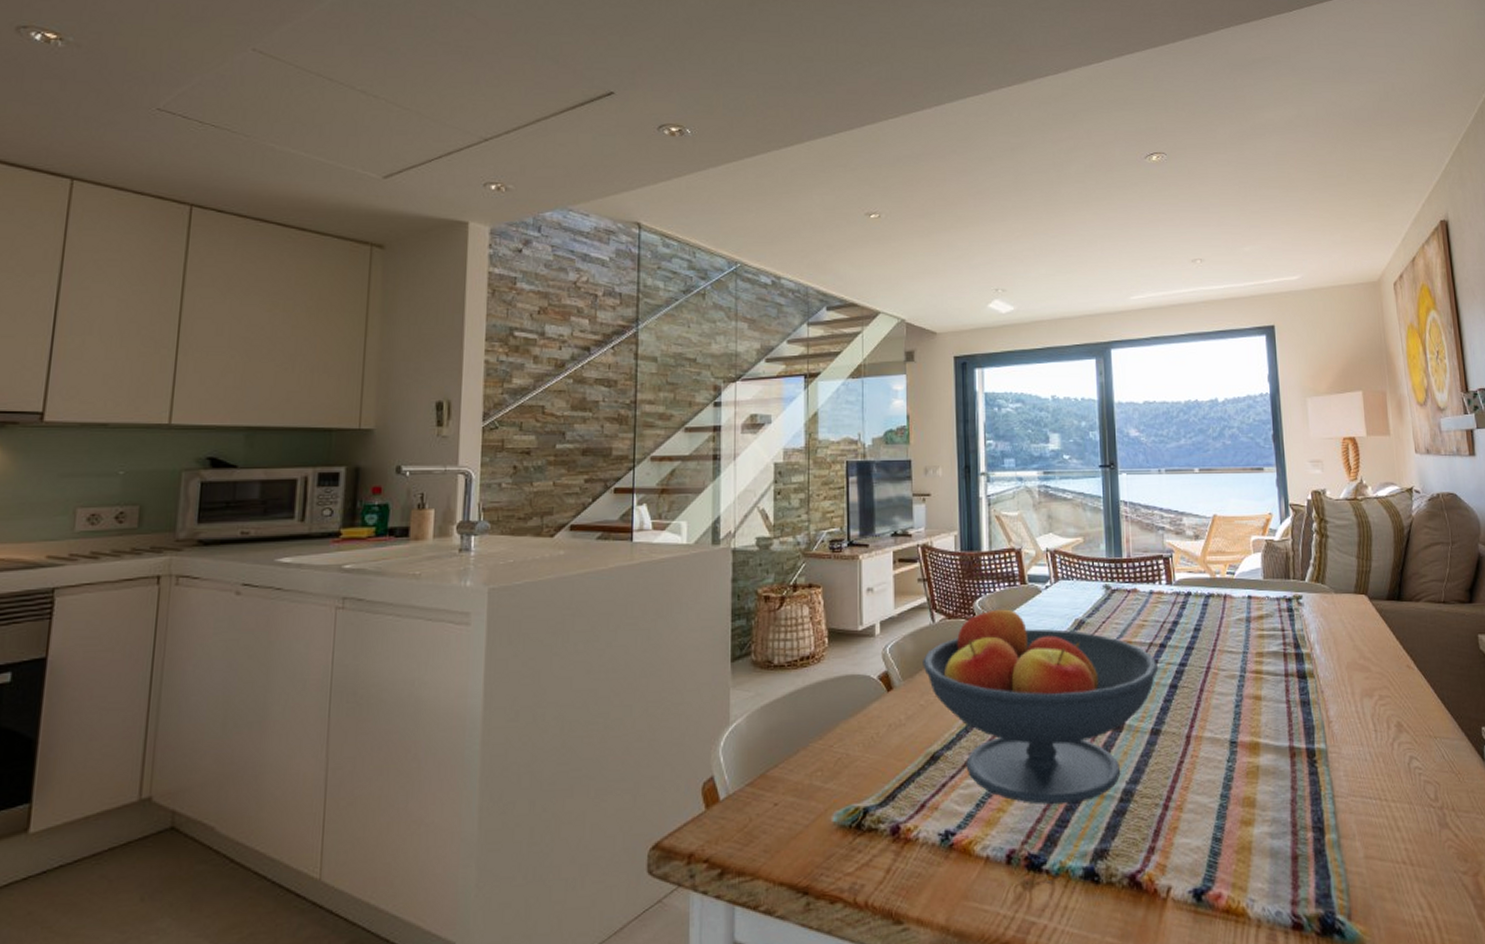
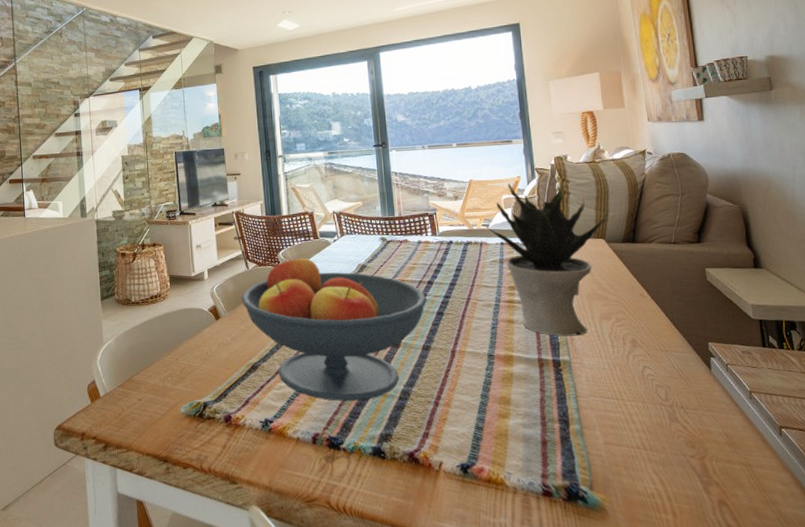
potted plant: none [1232,520,1371,718] -> present [487,180,608,336]

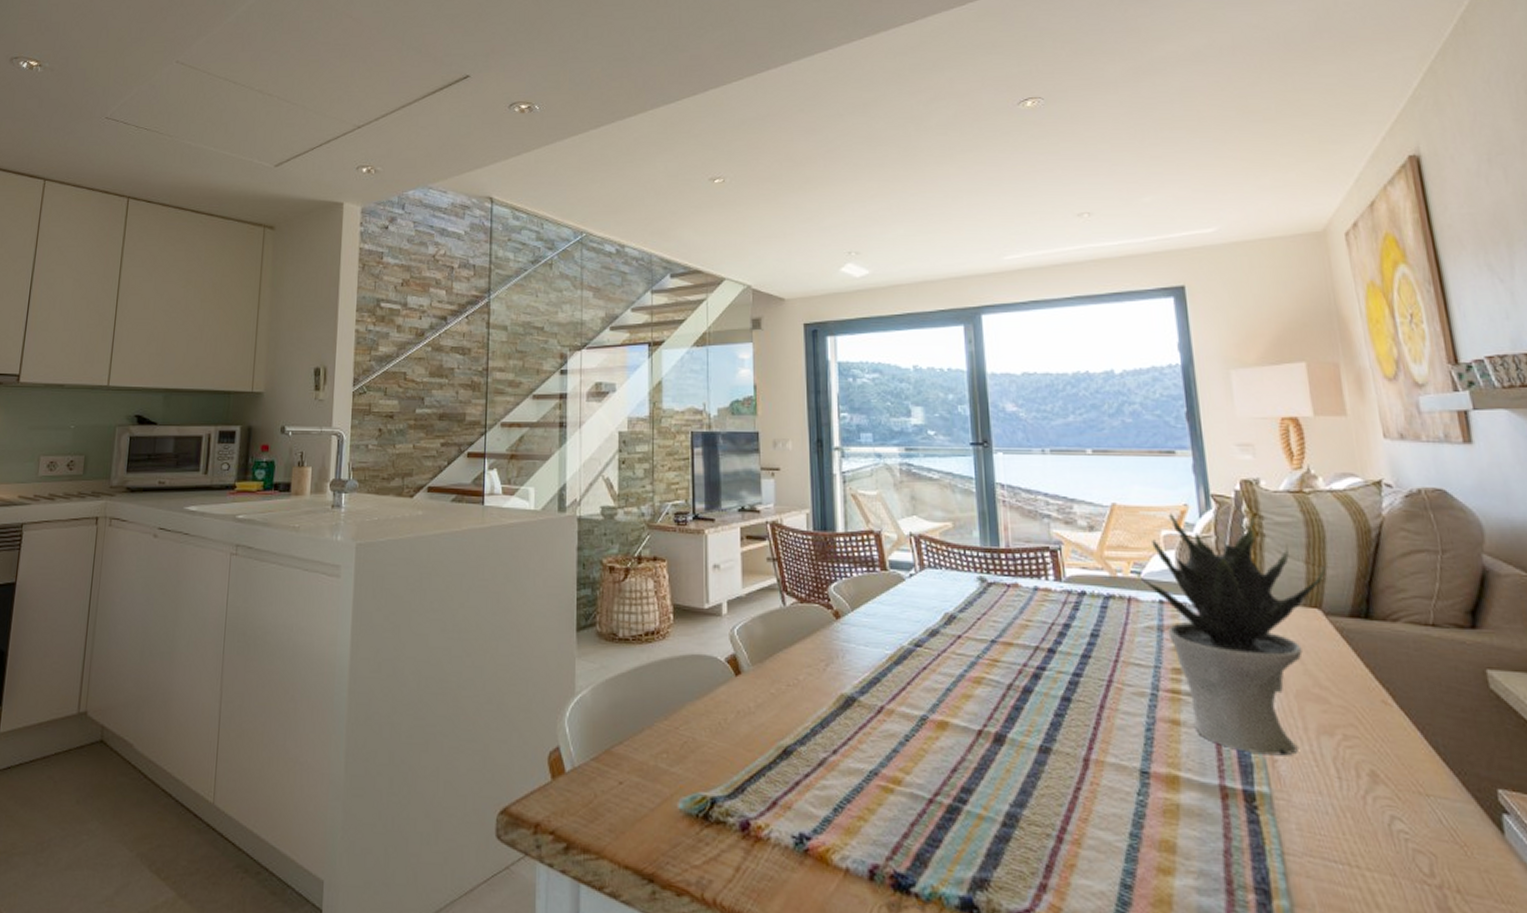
fruit bowl: present [241,255,428,401] -> none [773,590,1048,821]

